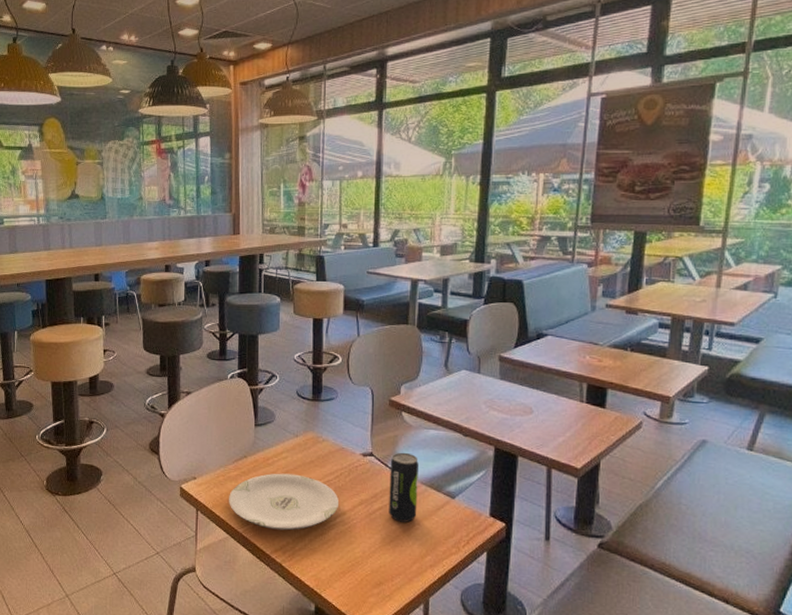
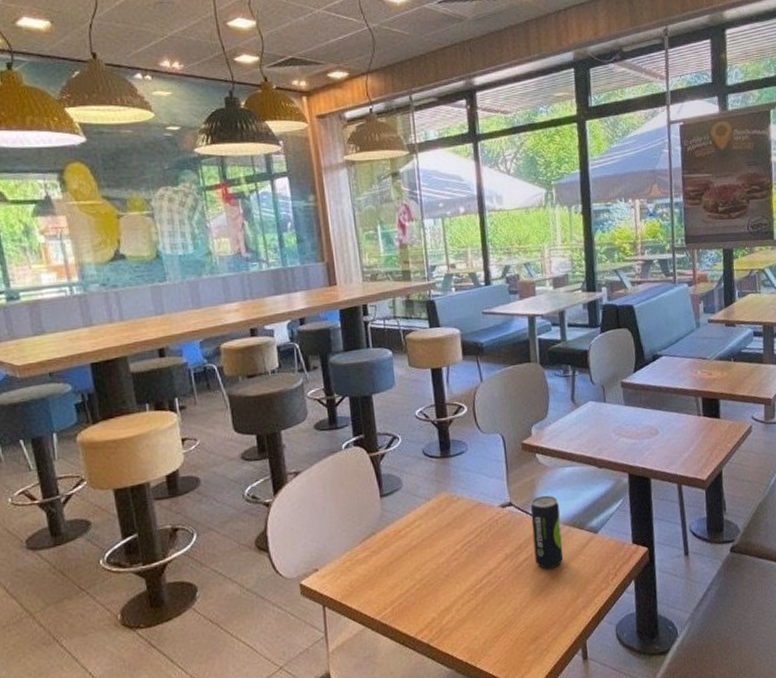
plate: present [229,473,338,531] -> none [360,541,483,609]

